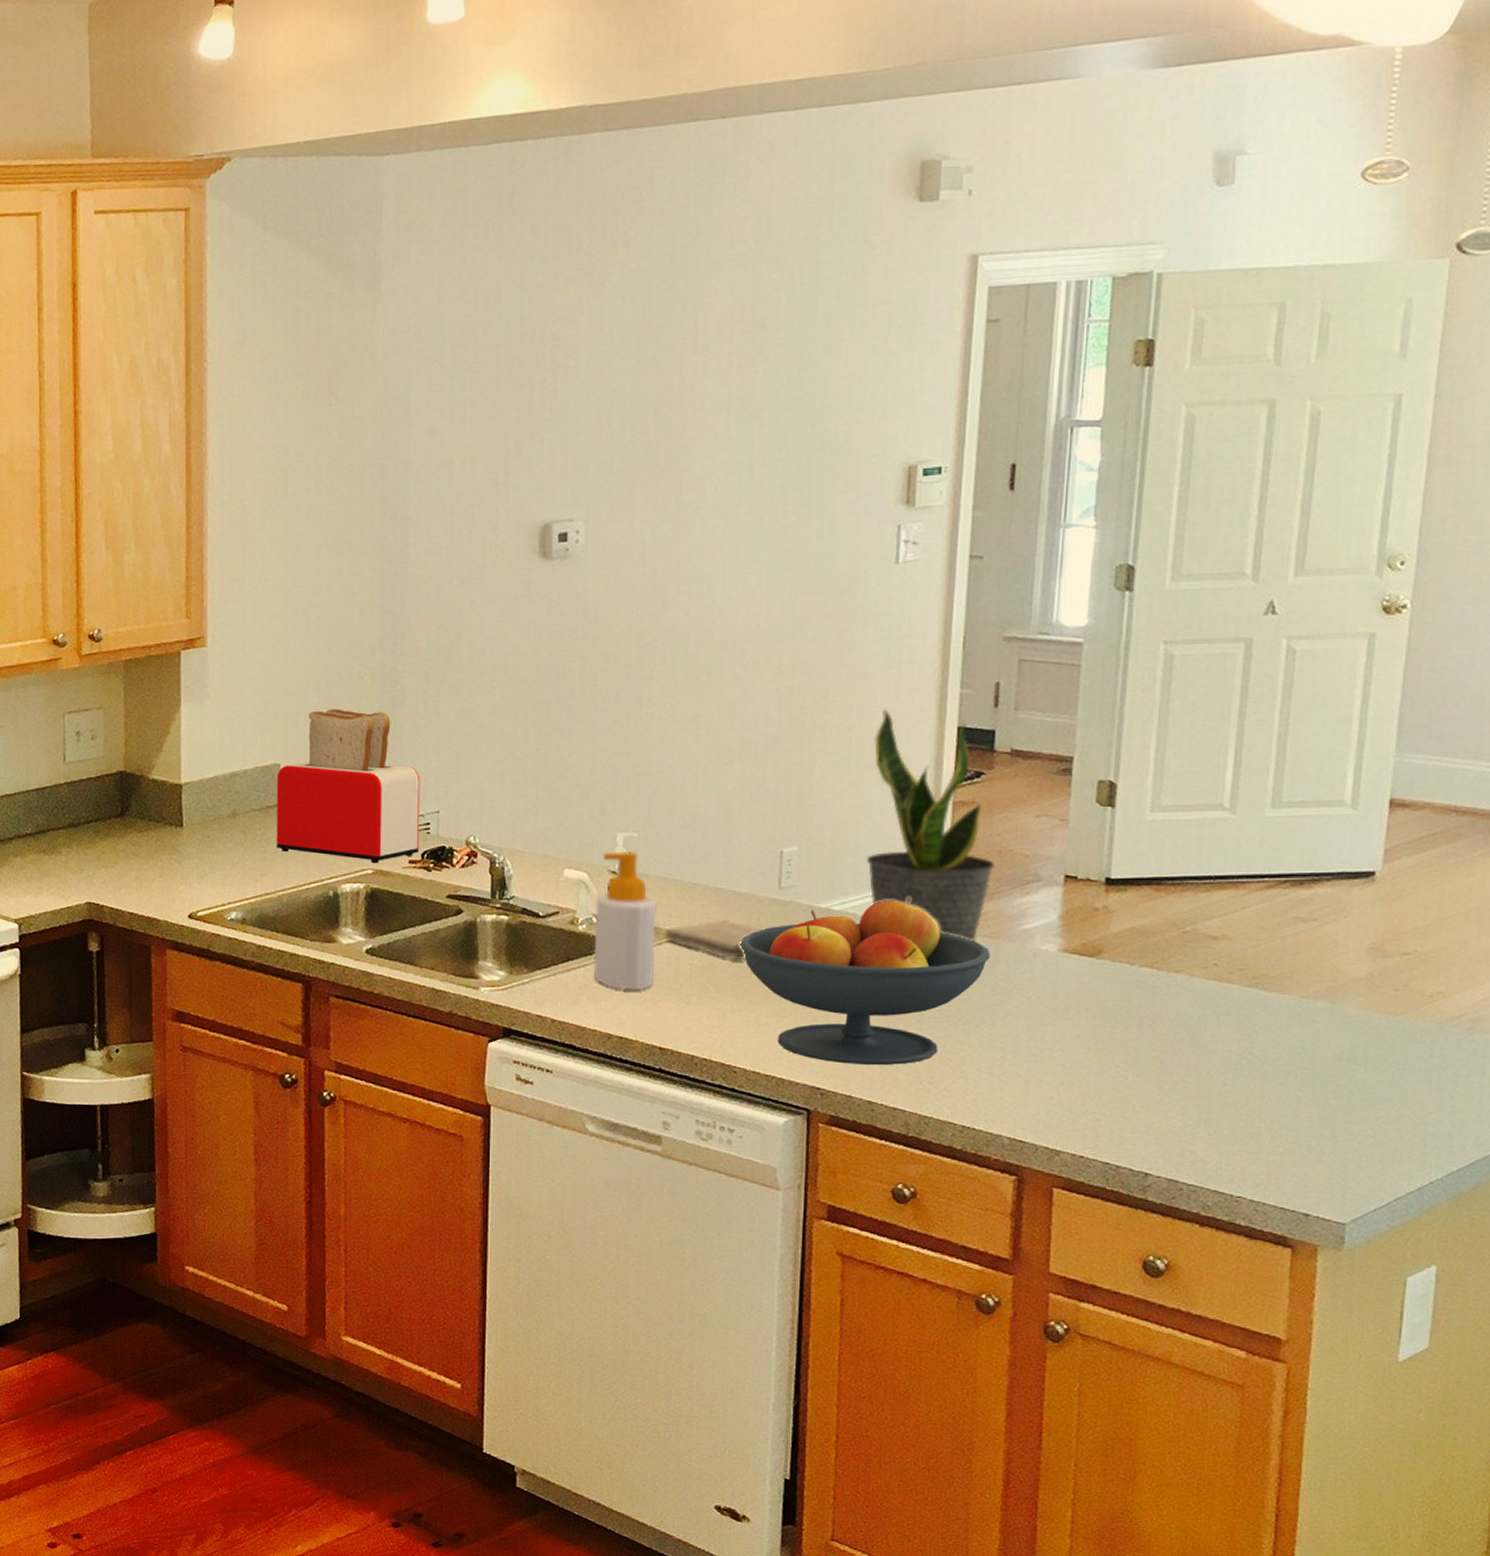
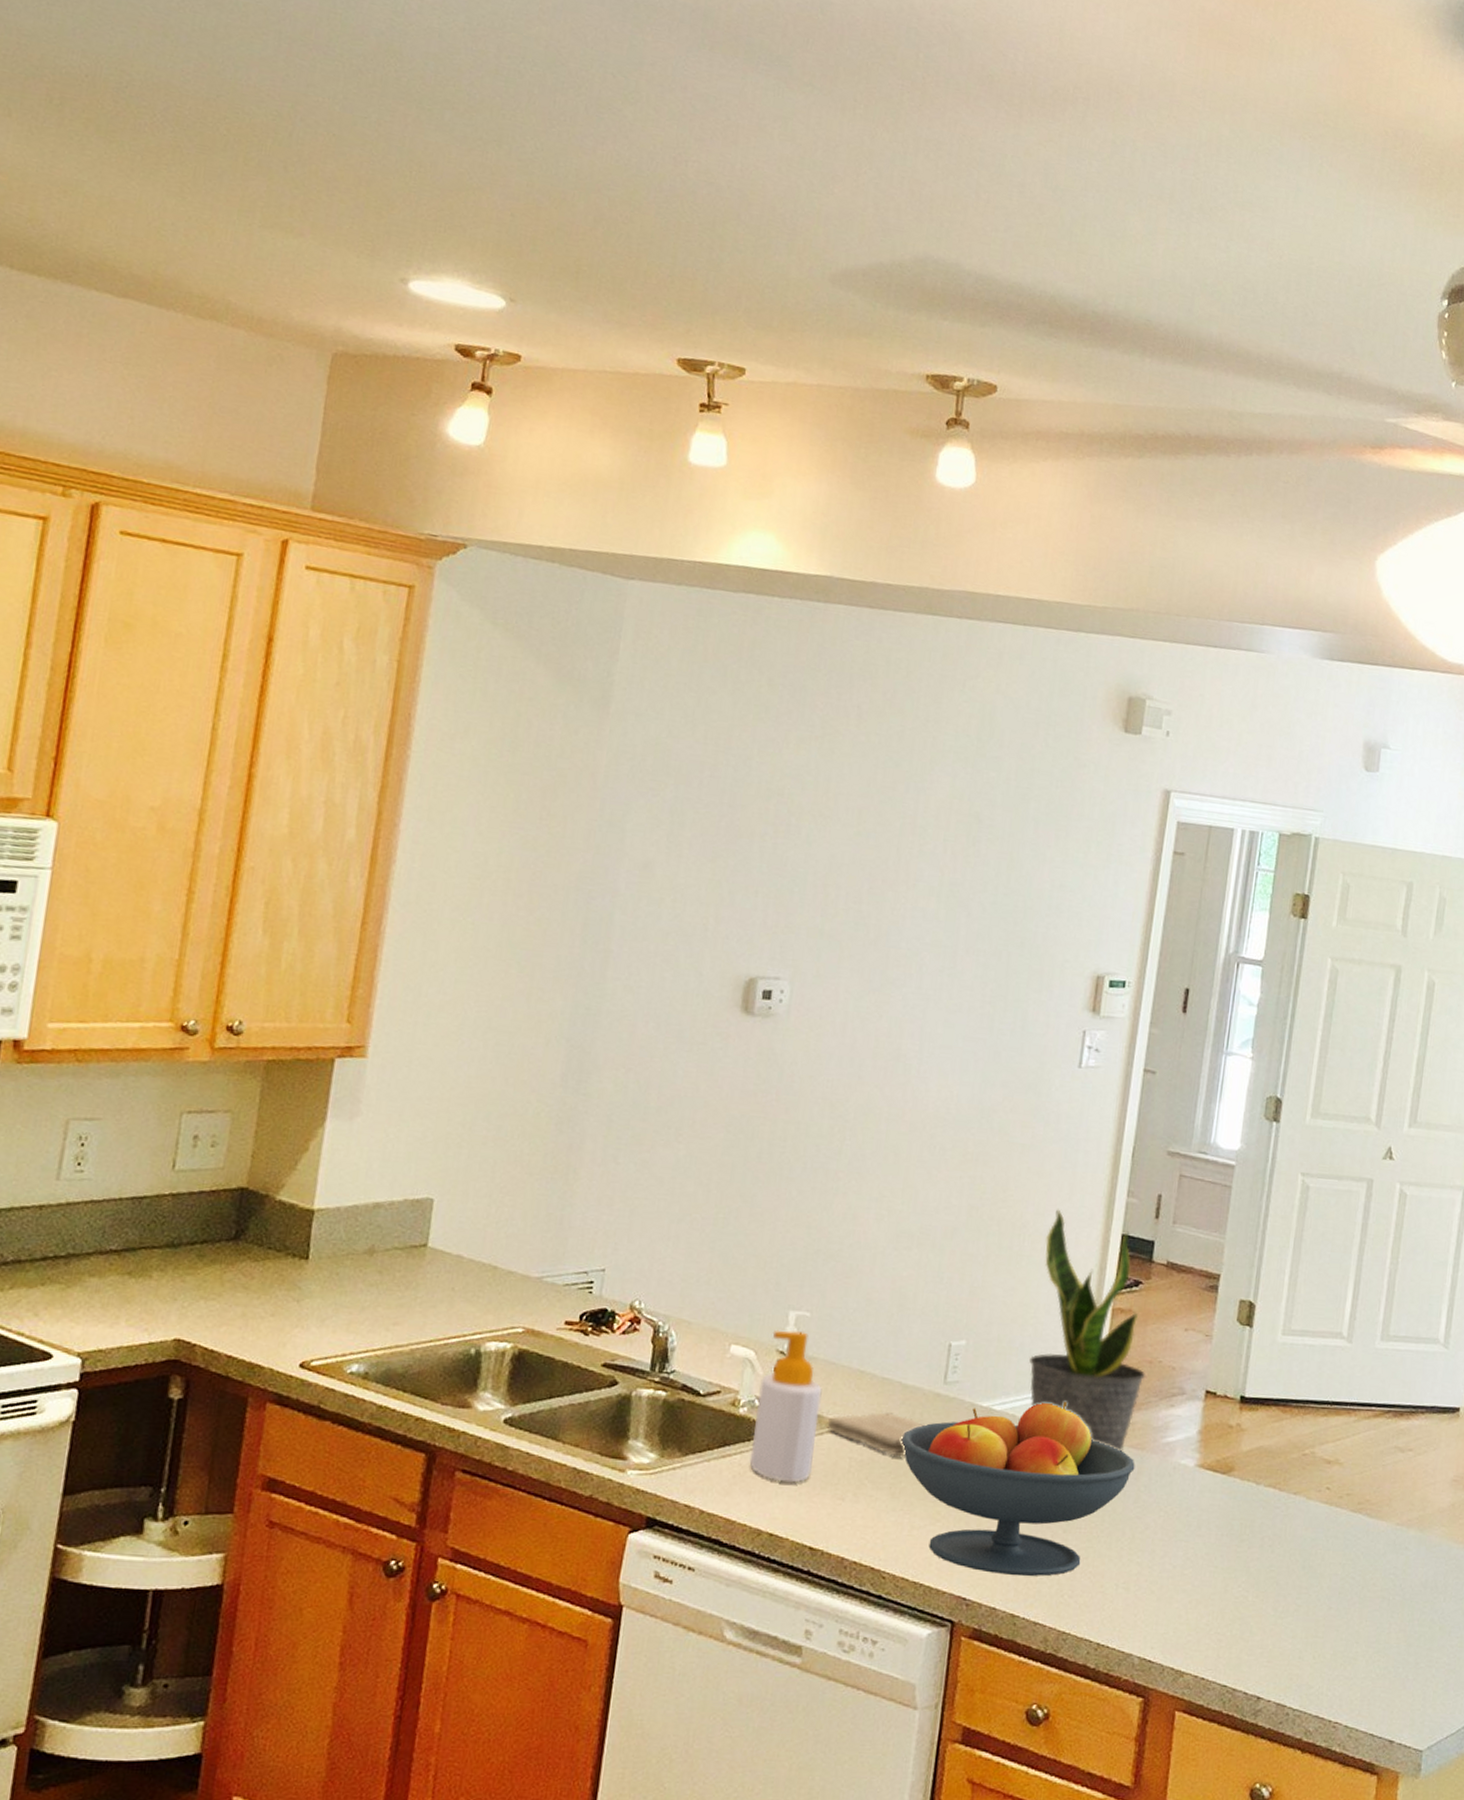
toaster: present [277,709,421,864] -> none [416,1144,589,1322]

